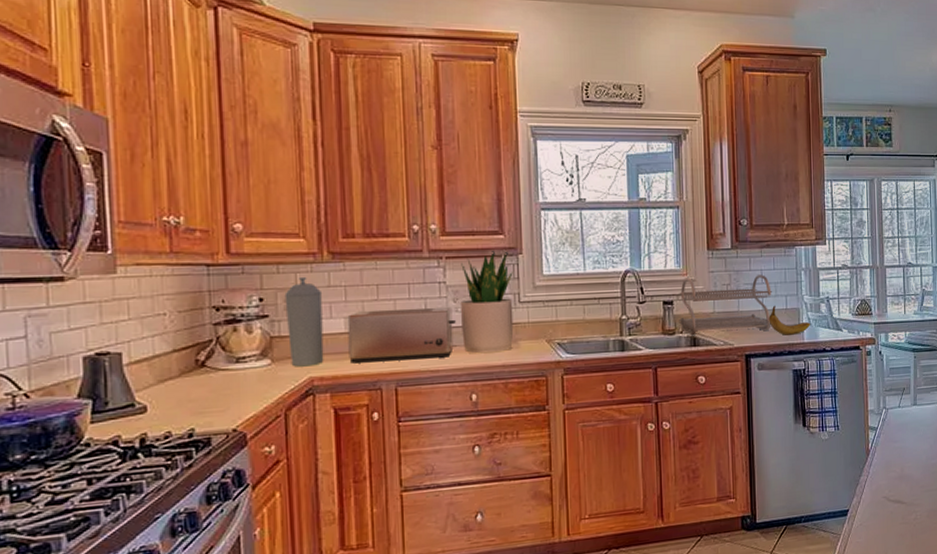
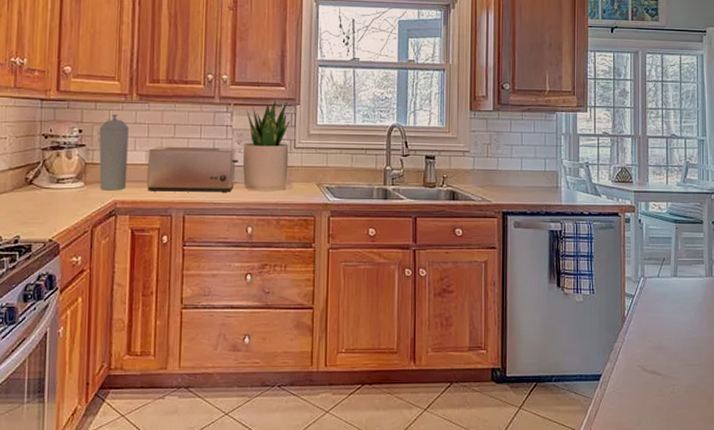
dish rack: present [678,275,773,336] -> none [439,135,532,191]
fruit: present [769,305,810,336] -> none [527,167,568,197]

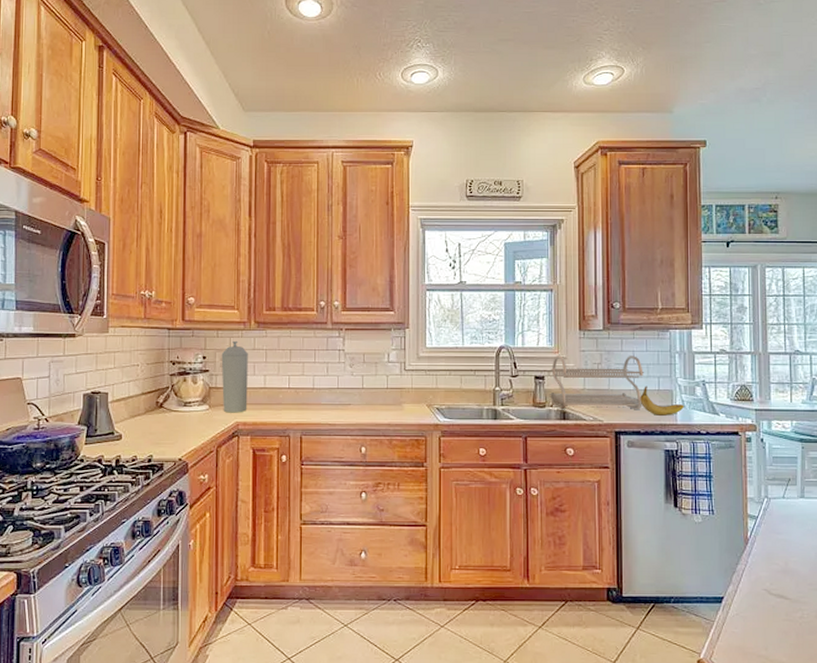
toaster: present [147,146,238,192] -> none [266,370,351,414]
planter: present [243,101,291,192] -> none [356,325,400,413]
dish rack: none [439,135,532,191] -> present [549,355,645,410]
fruit: none [527,167,568,197] -> present [640,386,684,416]

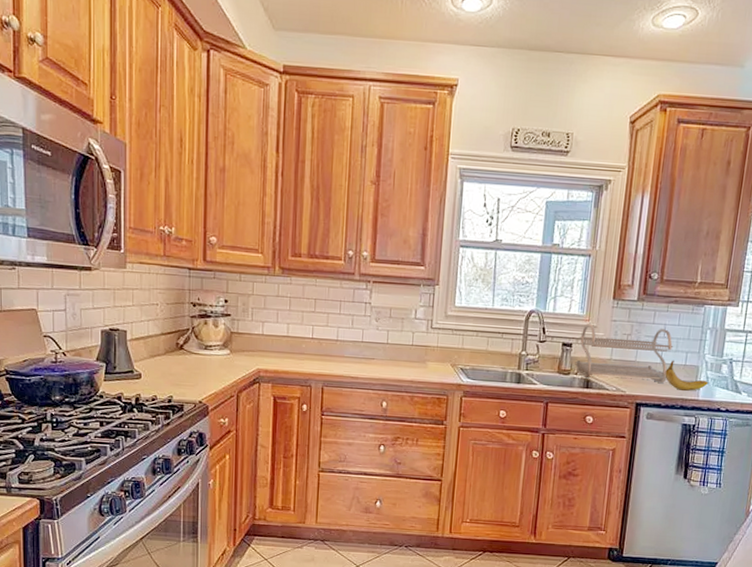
canister: present [221,342,248,413] -> none [243,287,272,360]

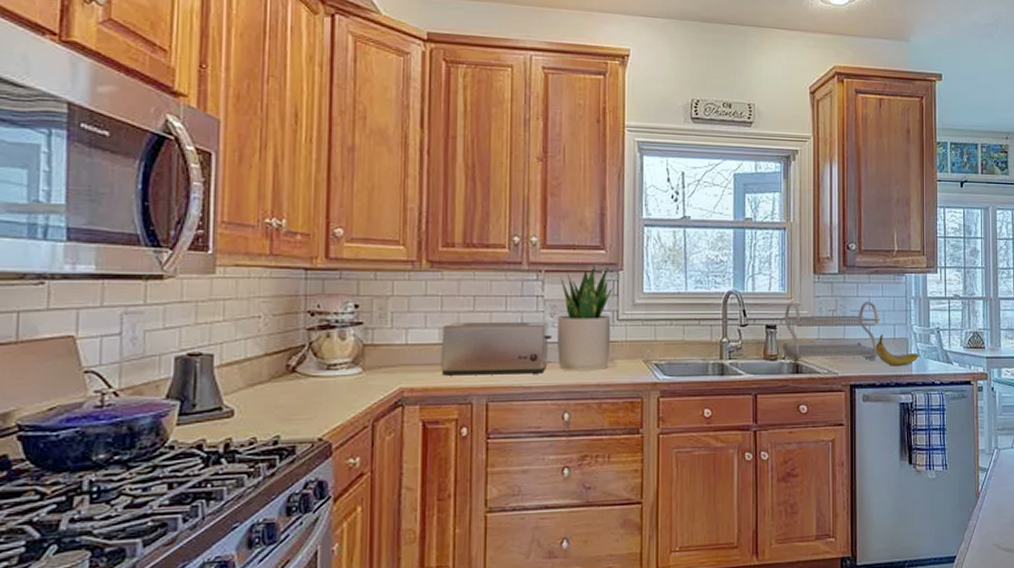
toaster: none [288,319,376,368] -> present [441,321,552,376]
planter: none [380,280,429,370] -> present [557,266,613,372]

